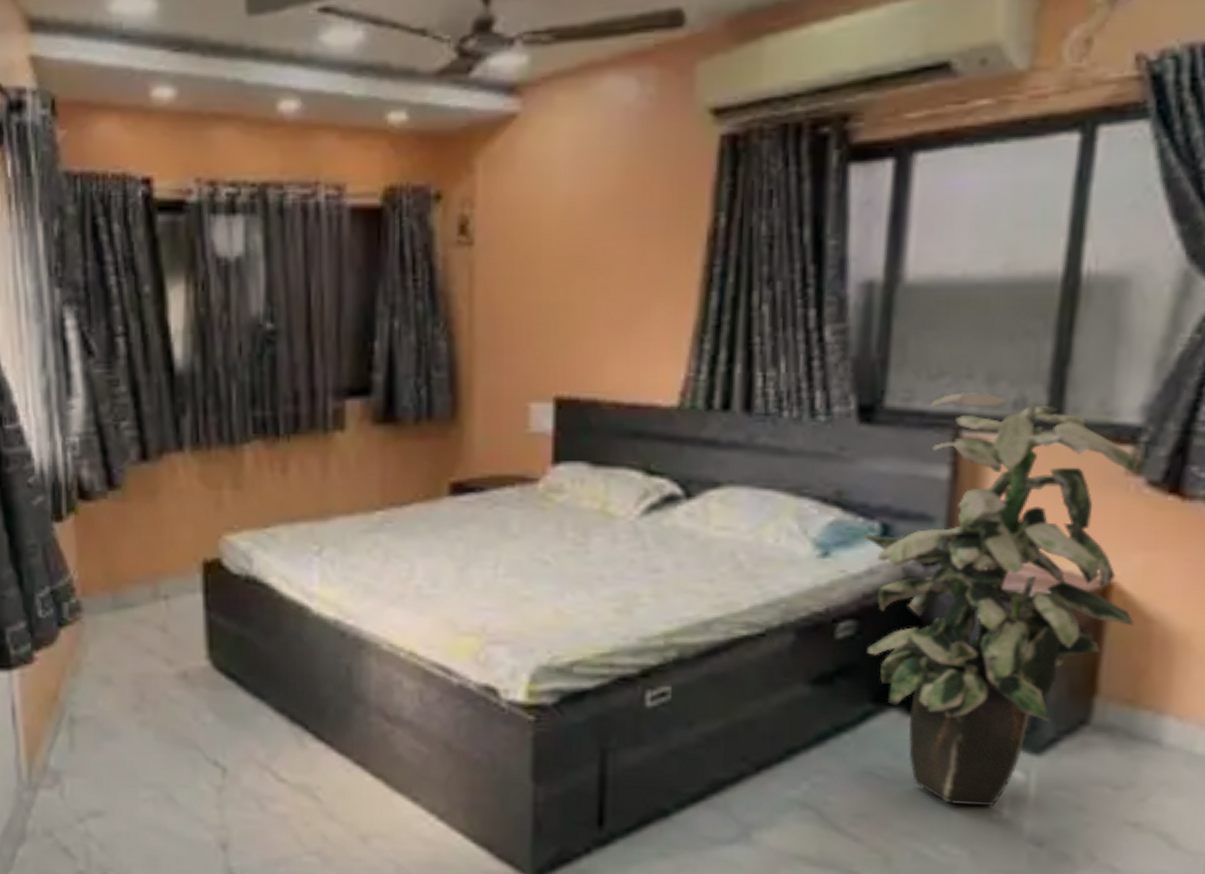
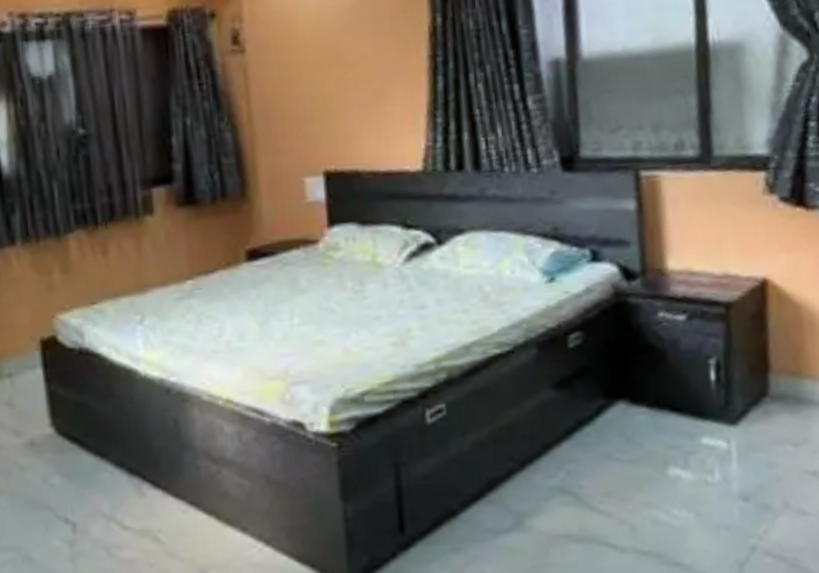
indoor plant: present [863,392,1138,806] -> none [578,139,789,475]

